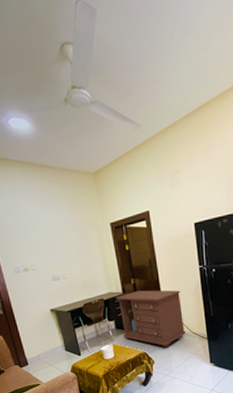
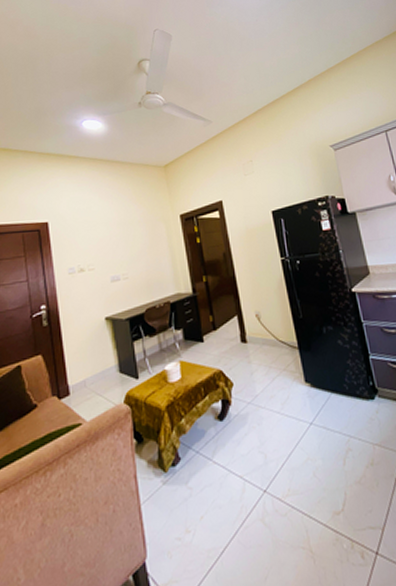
dresser: present [115,290,186,347] -> none [184,287,271,362]

